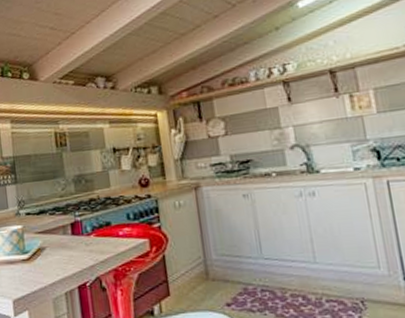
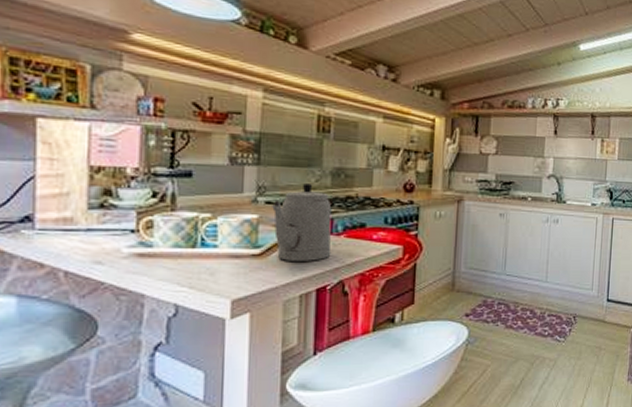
teapot: none [31,193,86,263] -> present [272,183,332,261]

